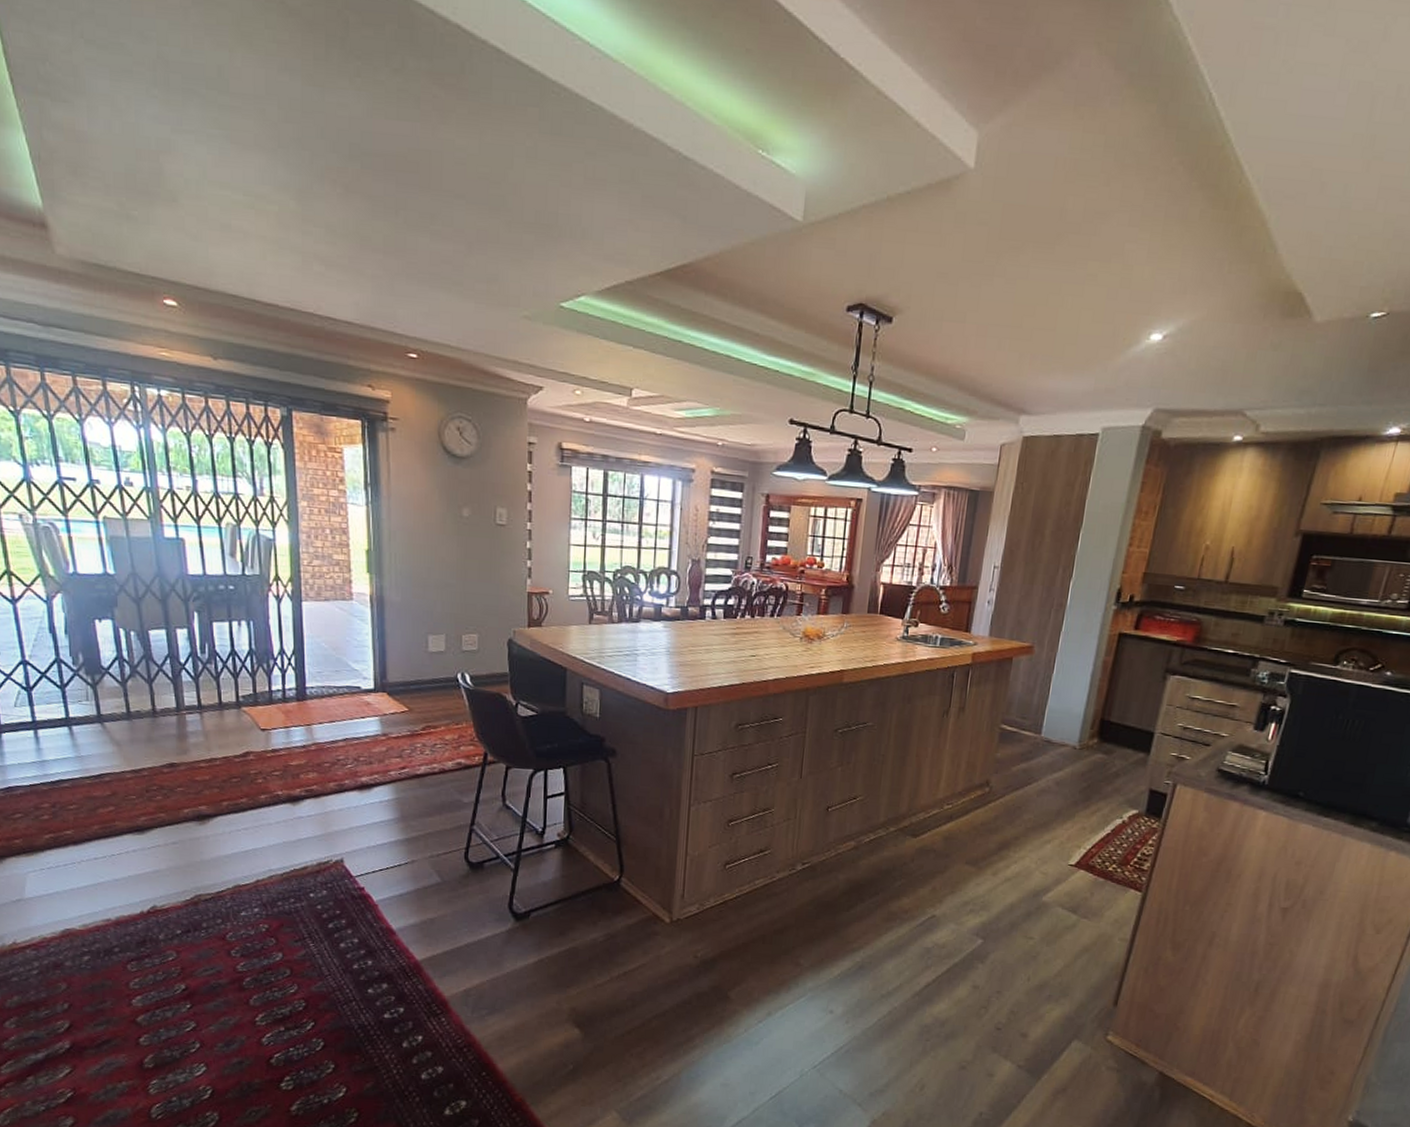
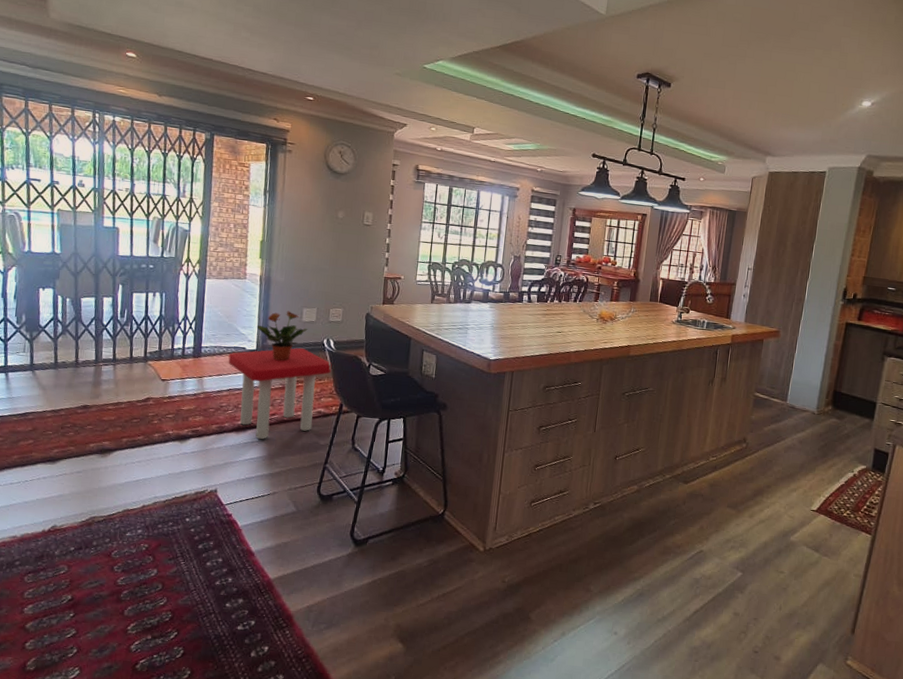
stool: none [341,684,470,798] -> present [228,347,332,439]
potted plant: none [372,639,436,703] -> present [256,311,308,361]

